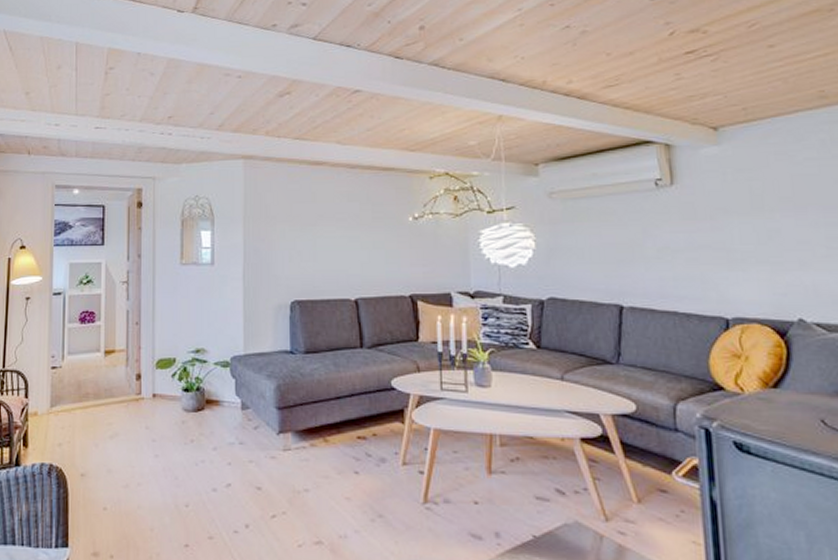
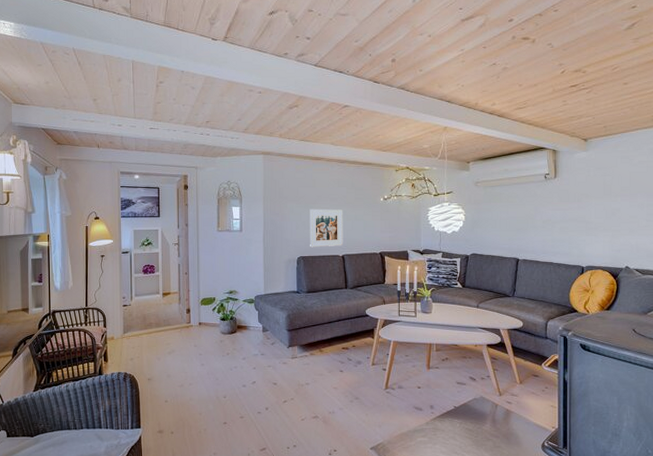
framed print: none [308,233,356,288] -> present [310,209,343,248]

